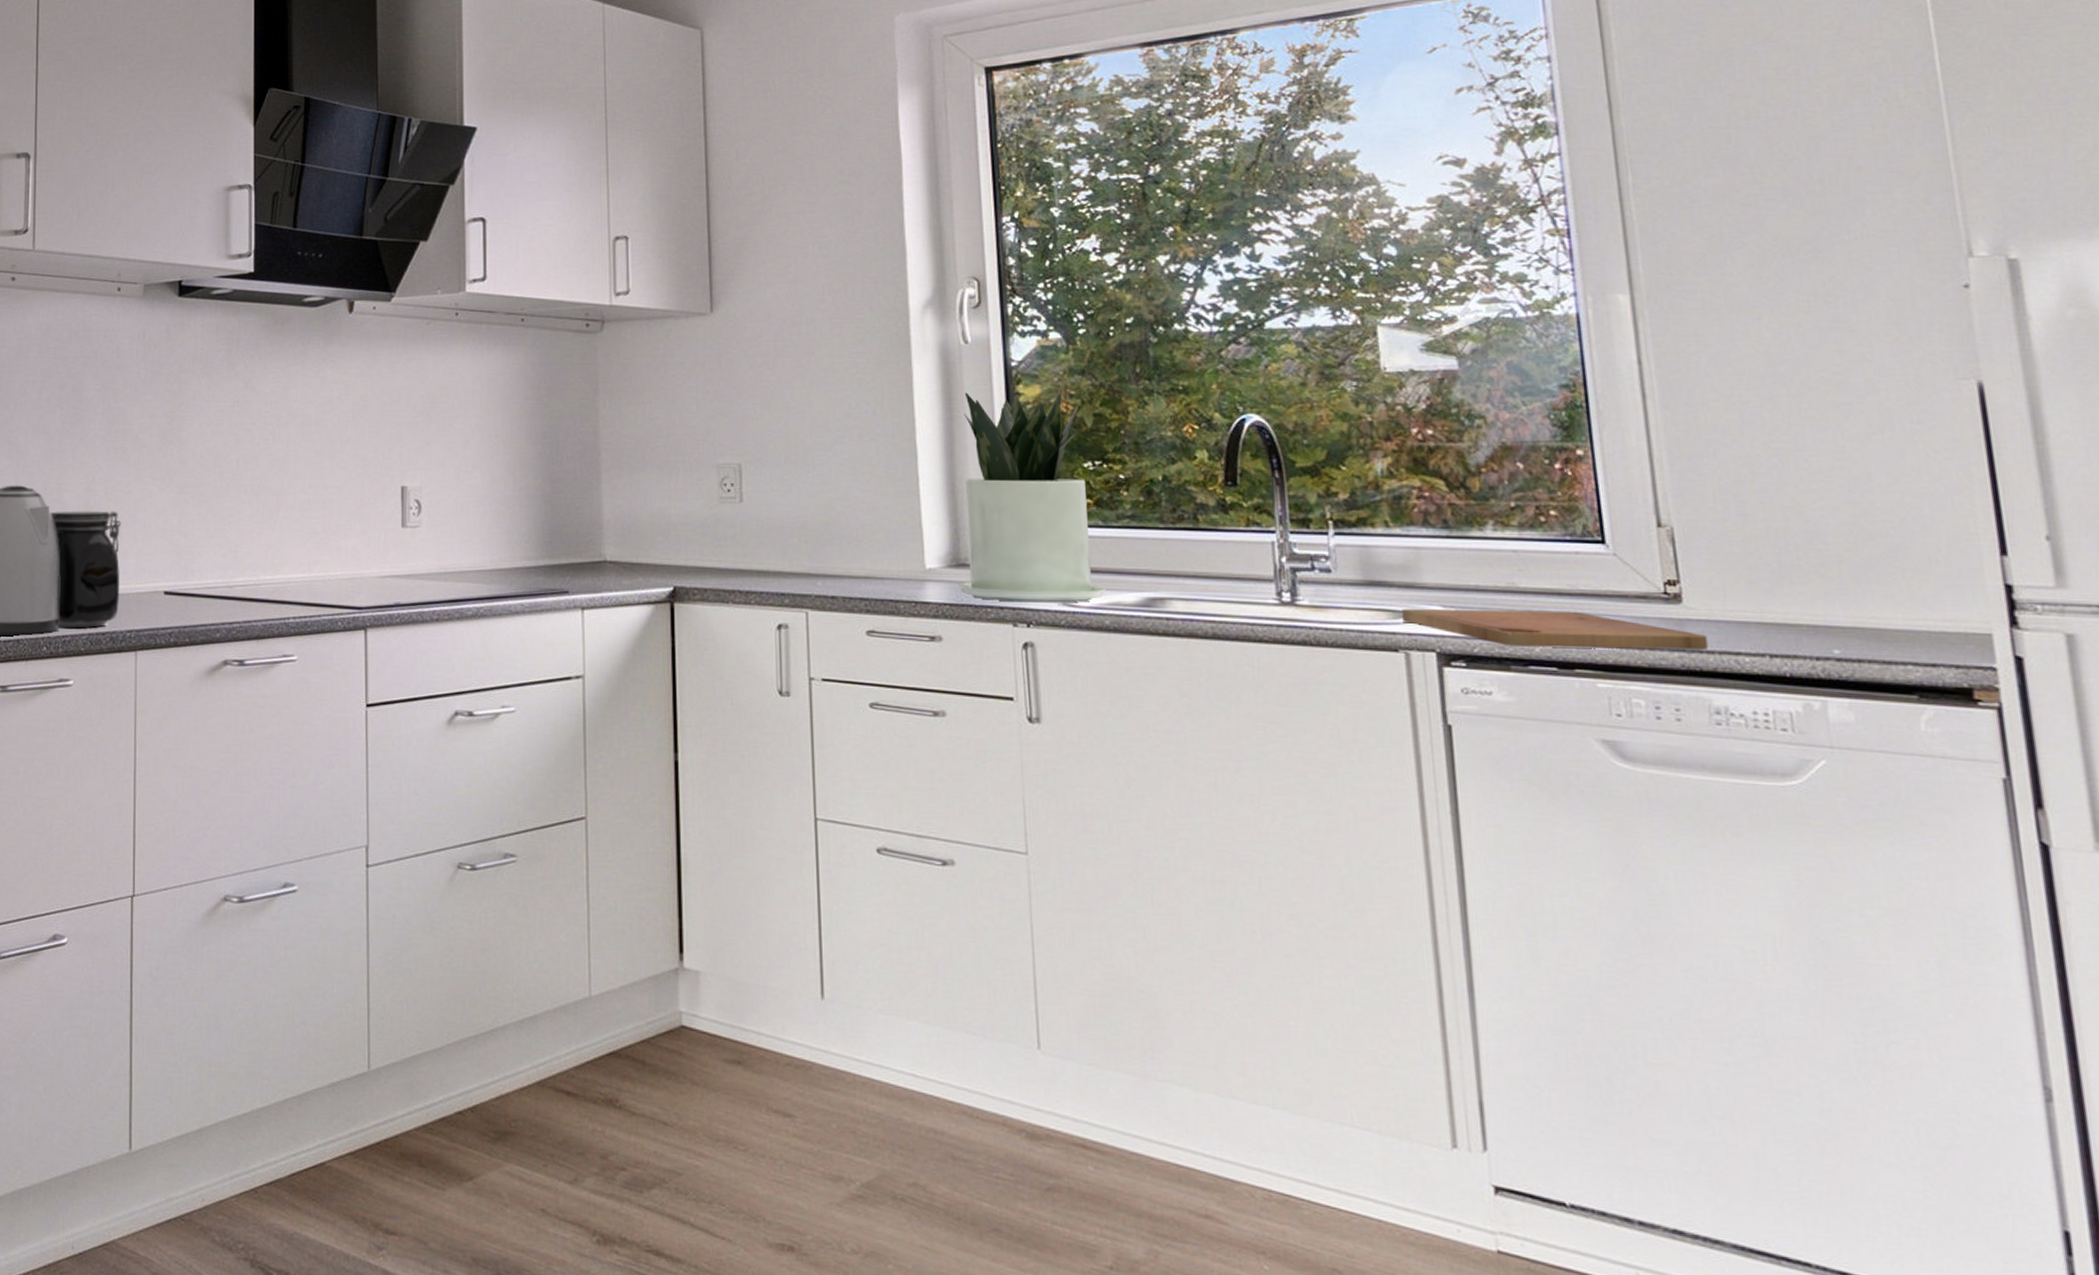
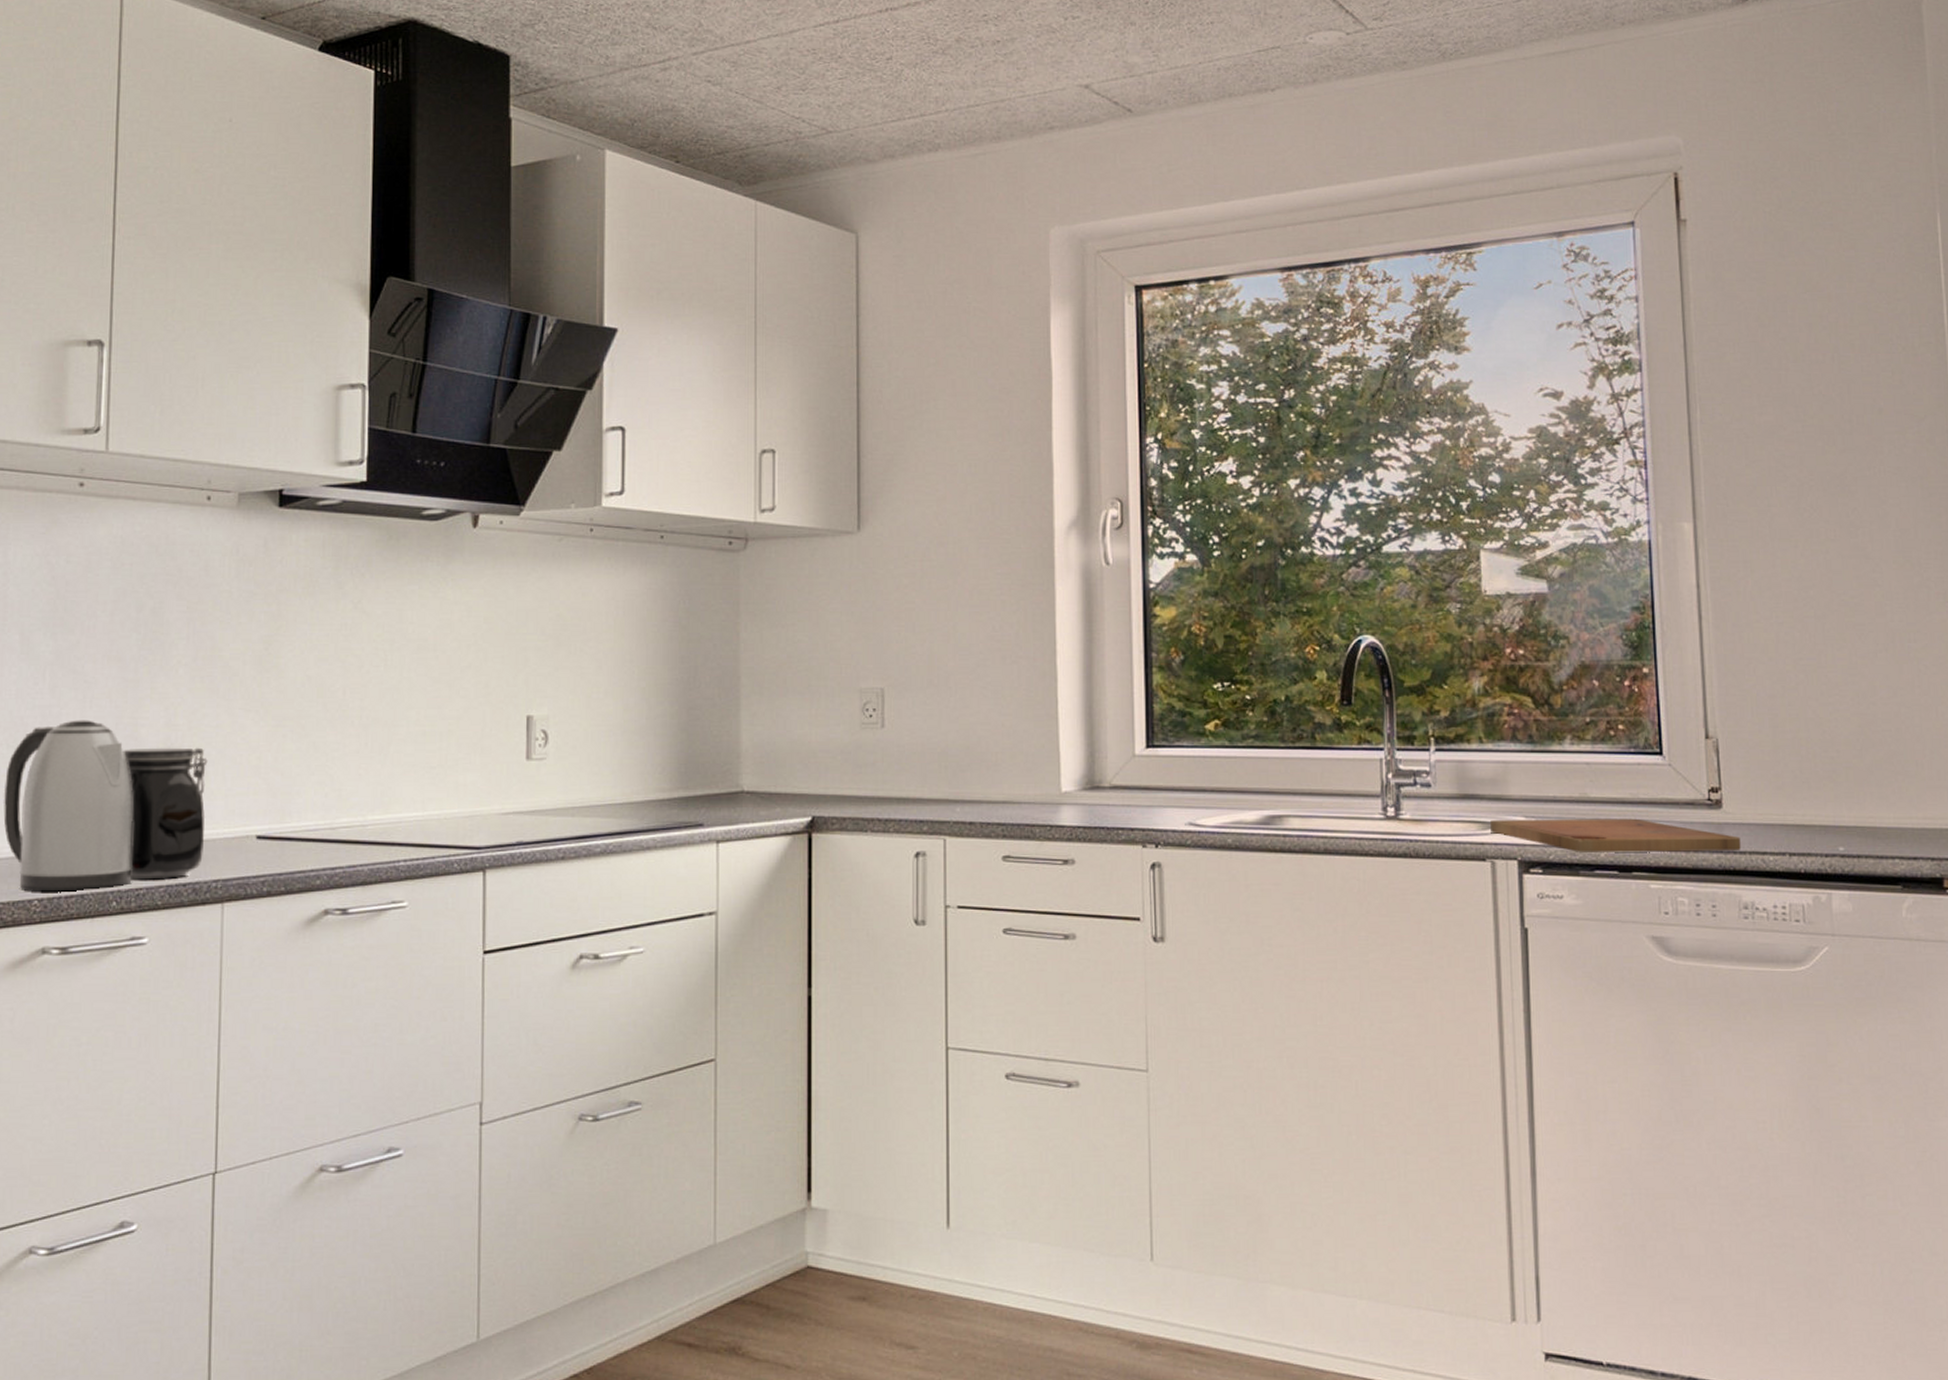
planter: present [957,390,1106,603] -> none [1091,611,1230,823]

